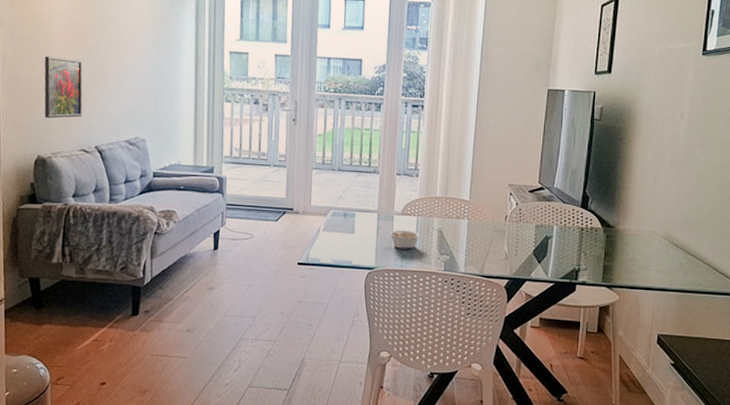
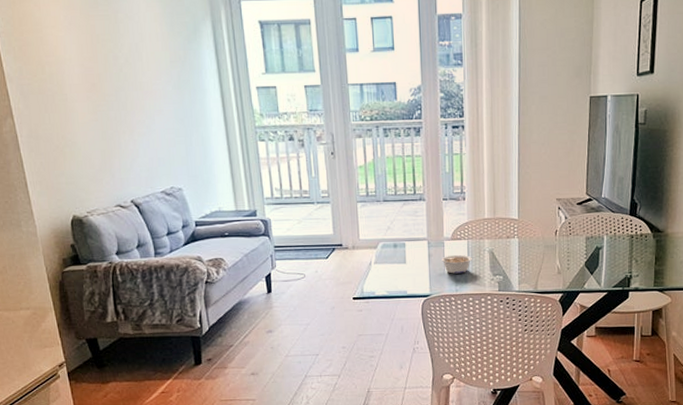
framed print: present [44,56,83,119] -> none [61,109,112,176]

